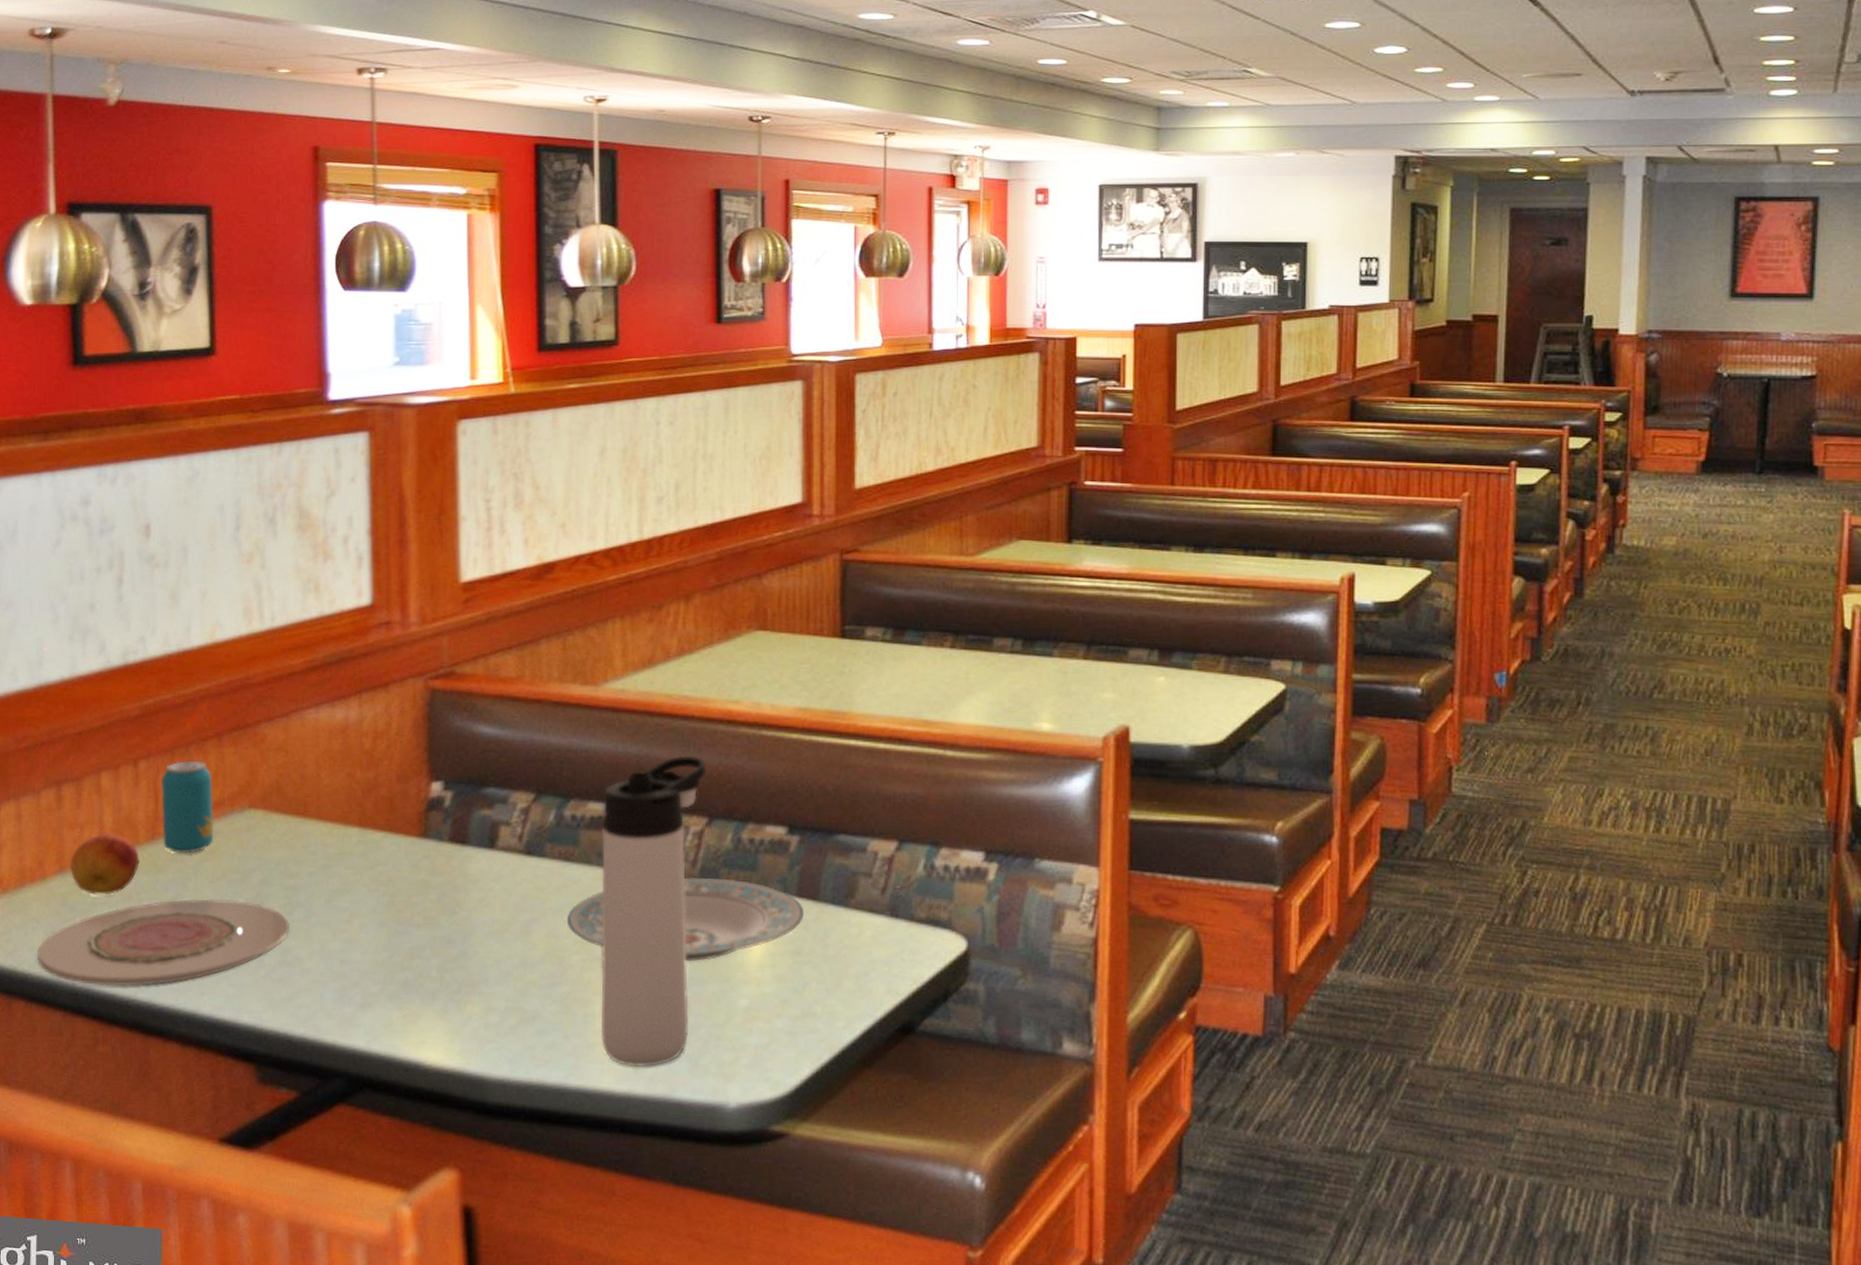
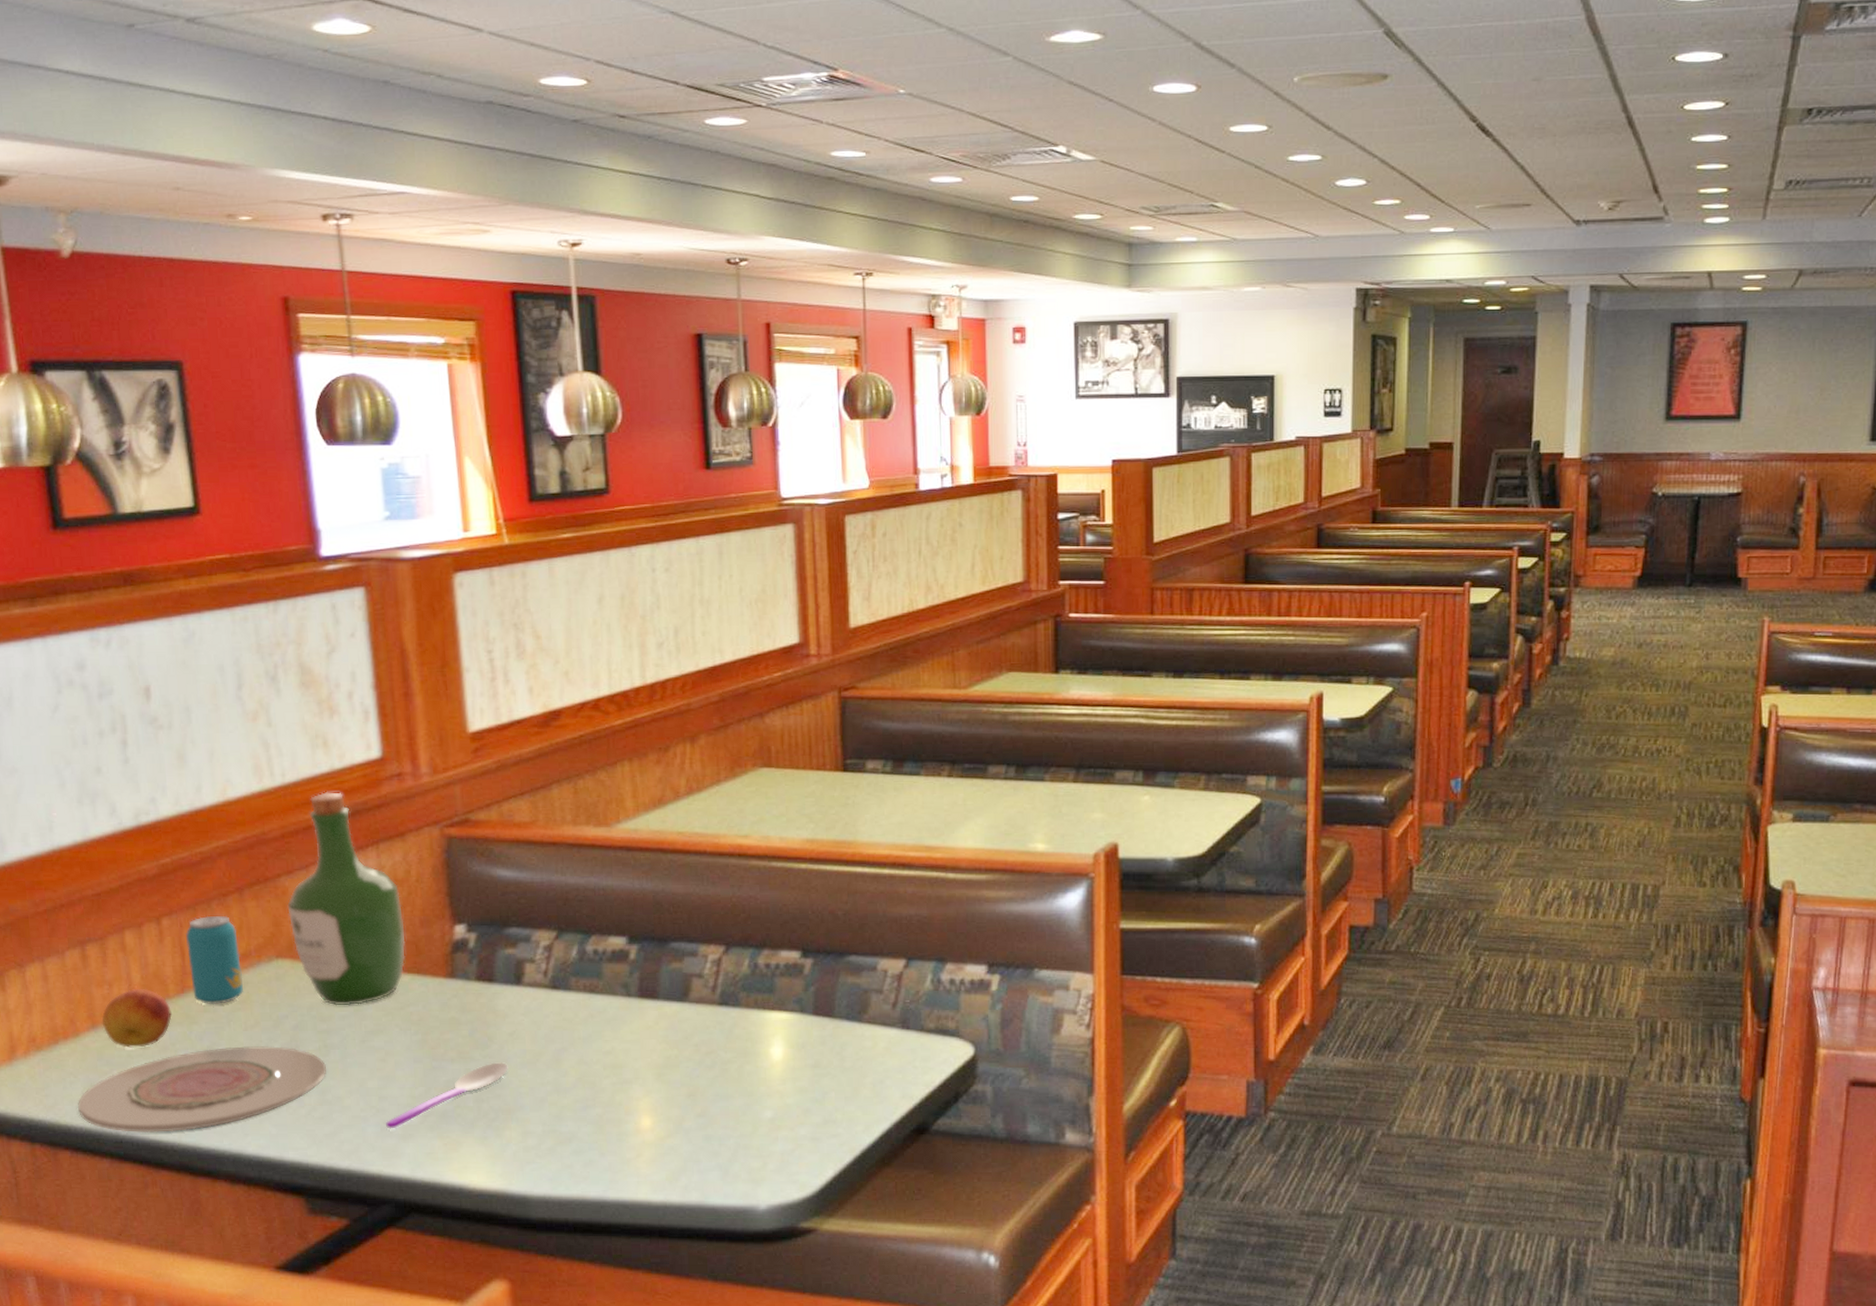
wine bottle: none [265,638,381,862] -> present [287,792,406,1006]
spoon: none [345,930,475,996] -> present [386,1062,508,1129]
plate: present [566,876,805,962] -> none [595,1001,822,1080]
thermos bottle: present [600,755,706,1068] -> none [624,889,721,1179]

